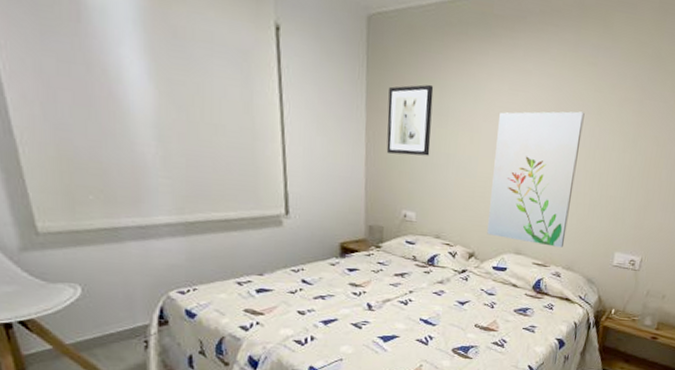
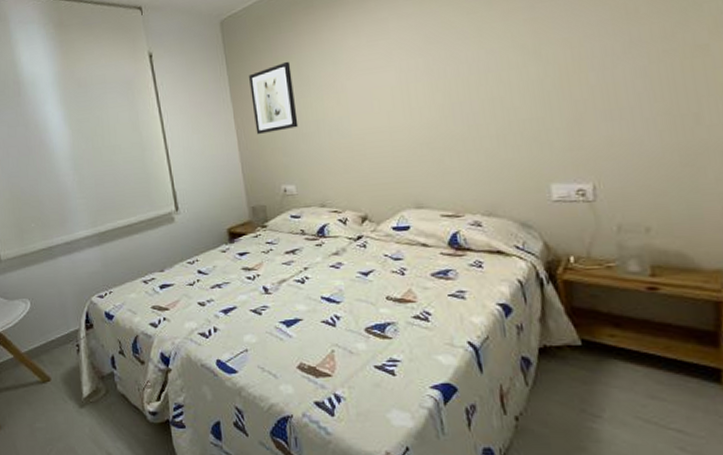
wall art: present [487,111,585,248] -> none [363,39,477,194]

